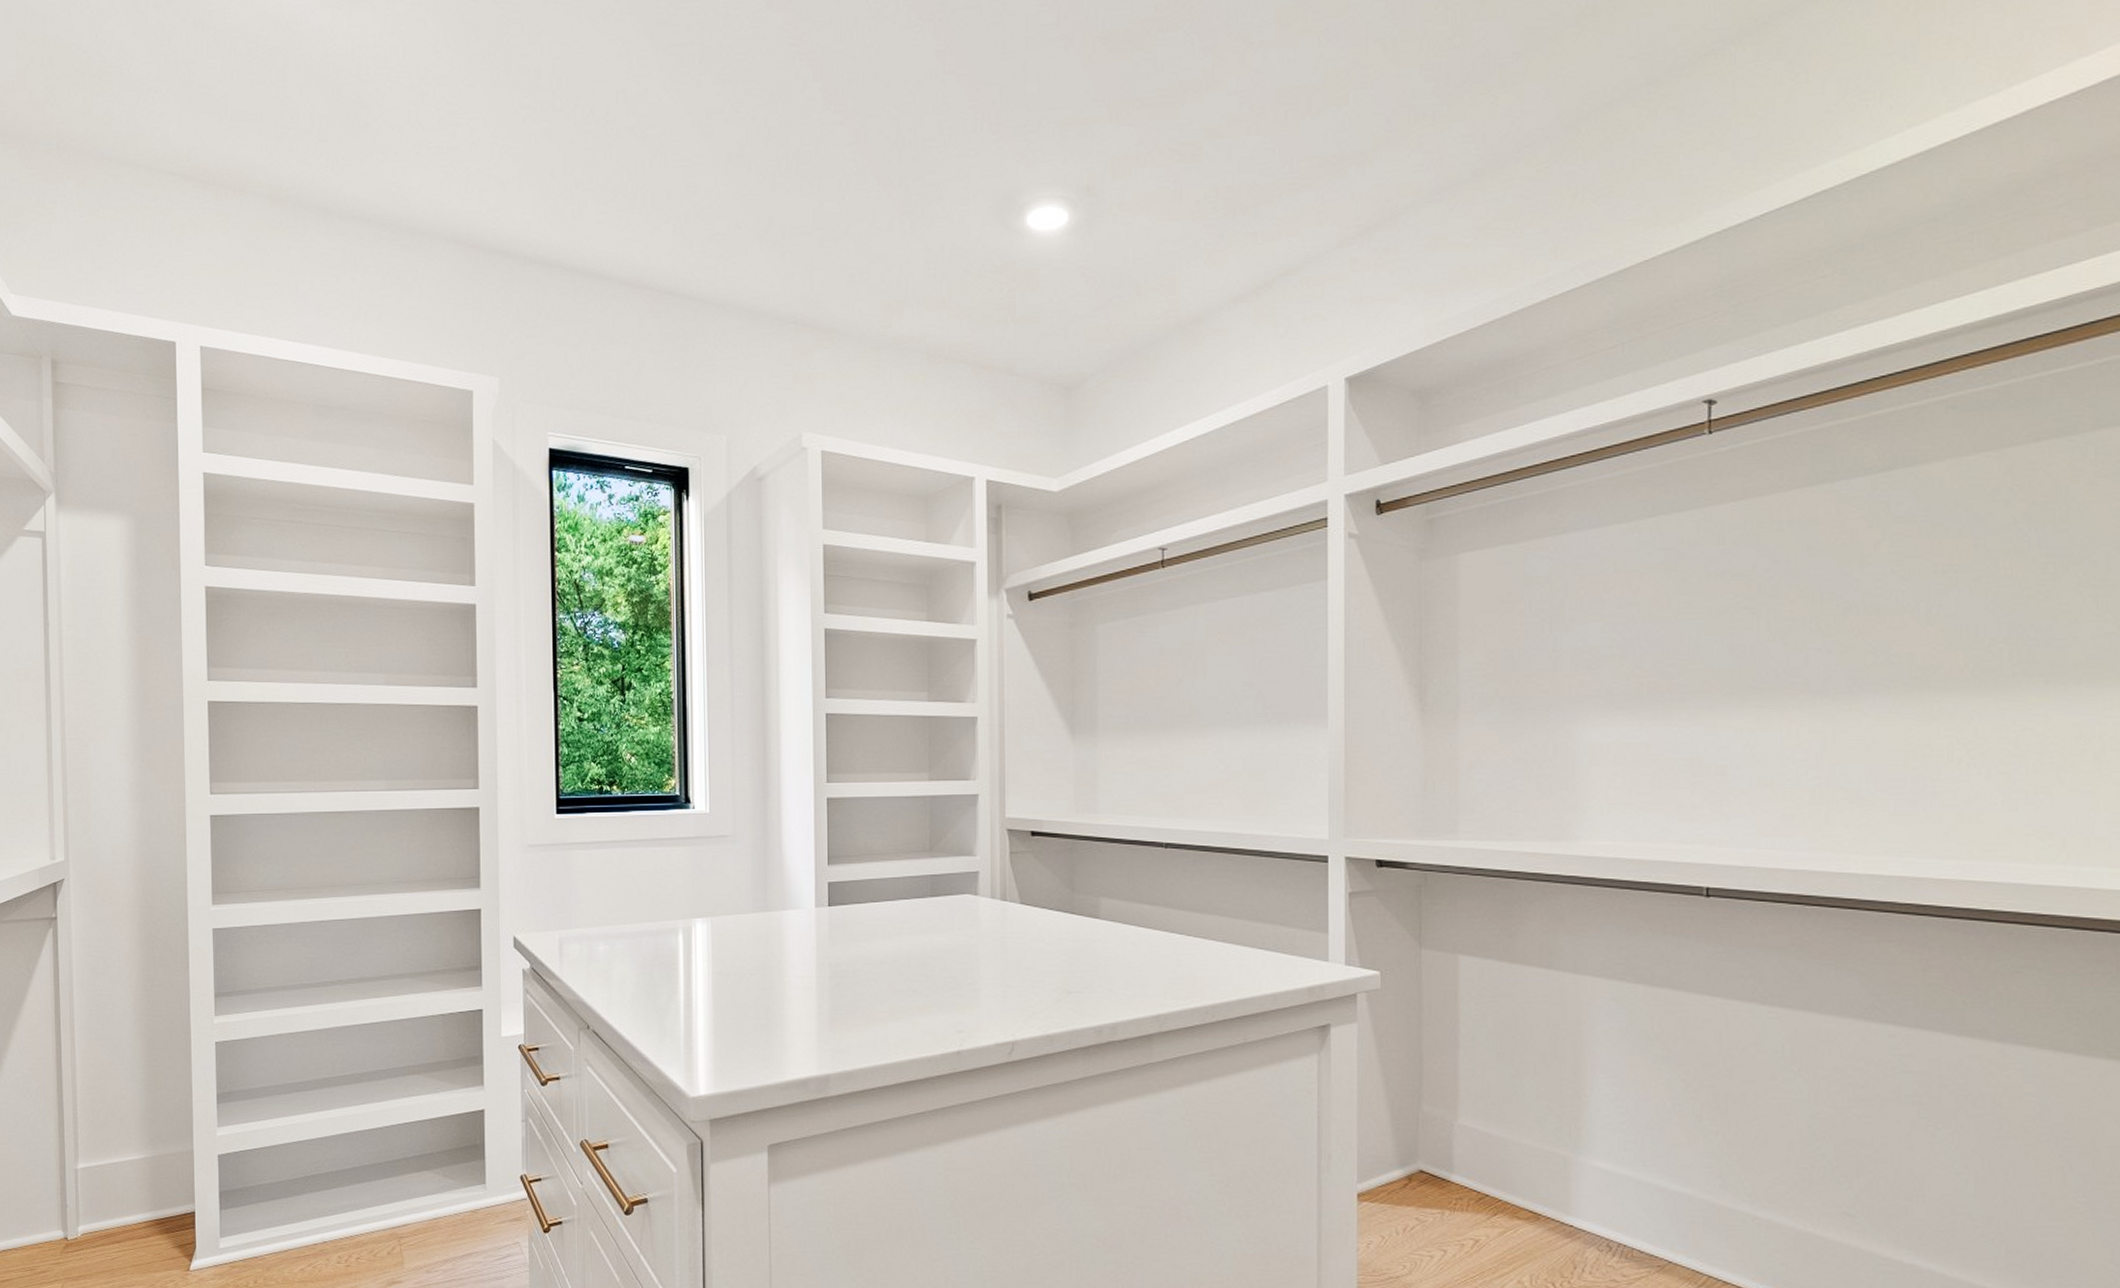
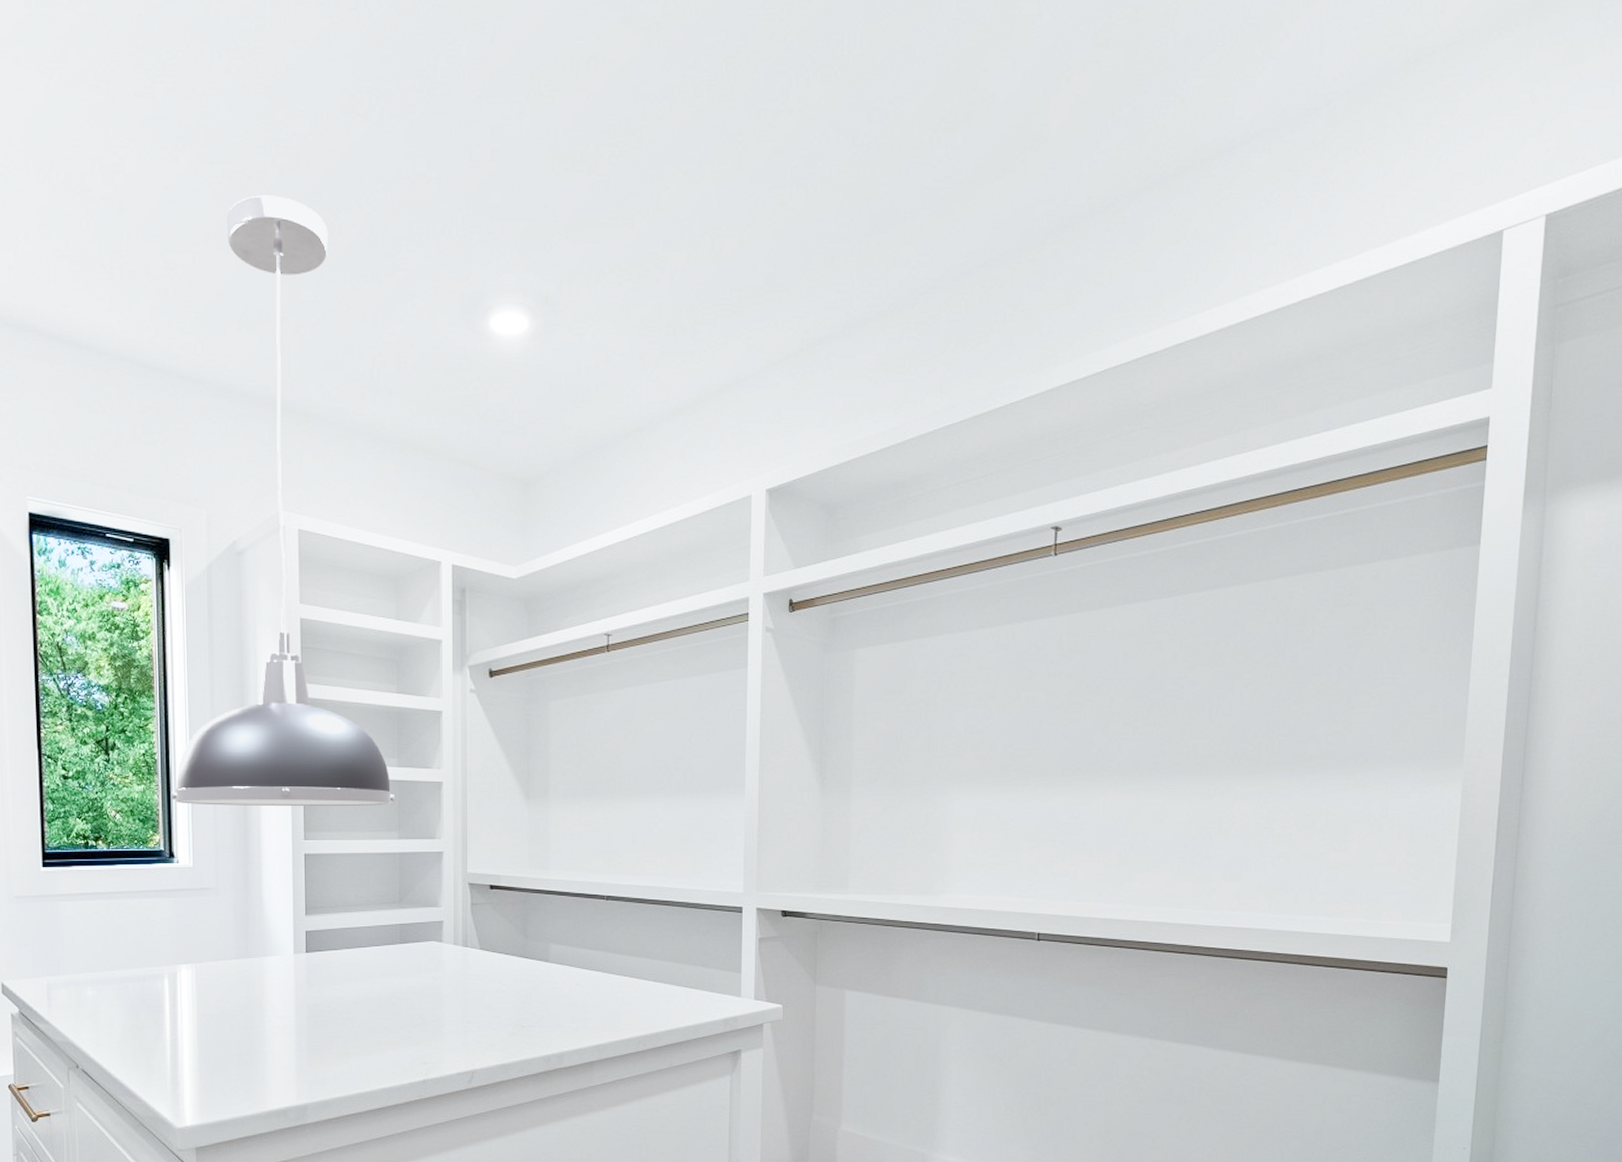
light fixture: none [688,109,926,747] -> present [172,195,396,807]

